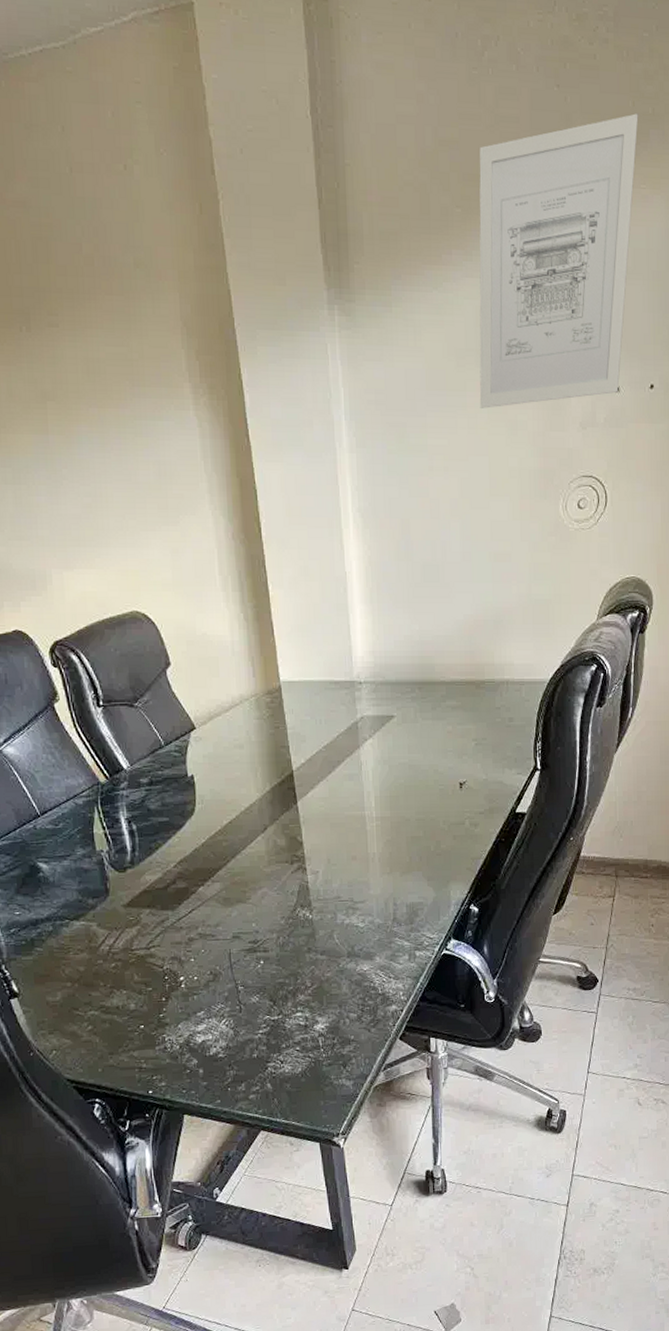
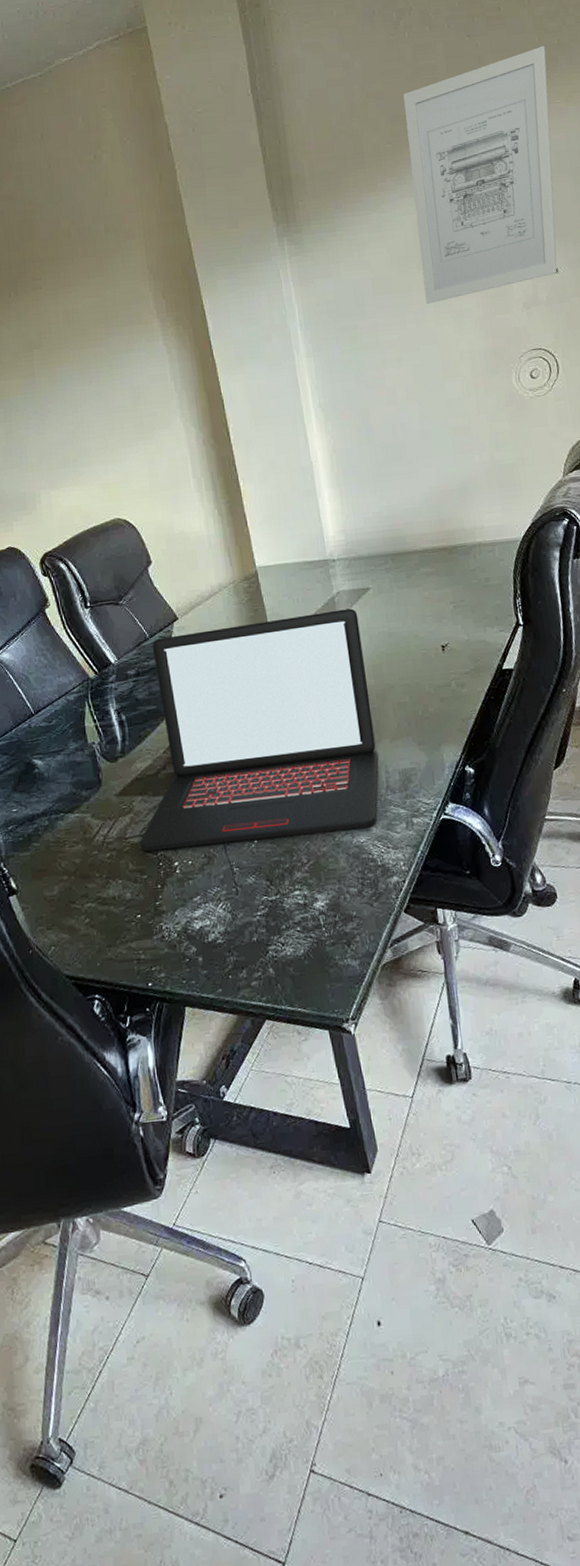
laptop: none [145,735,388,964] -> present [139,608,379,851]

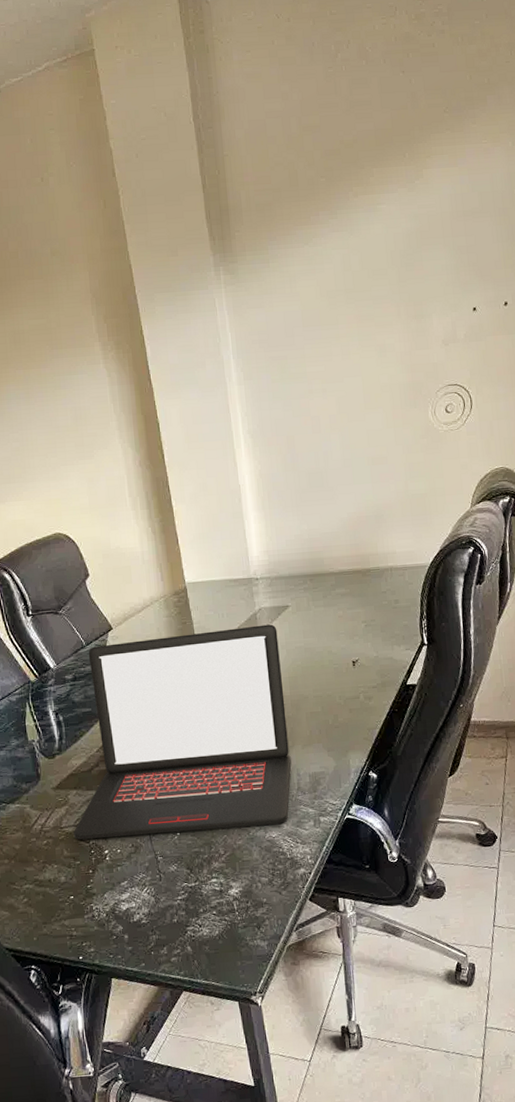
wall art: present [403,45,558,304] -> none [338,85,476,337]

